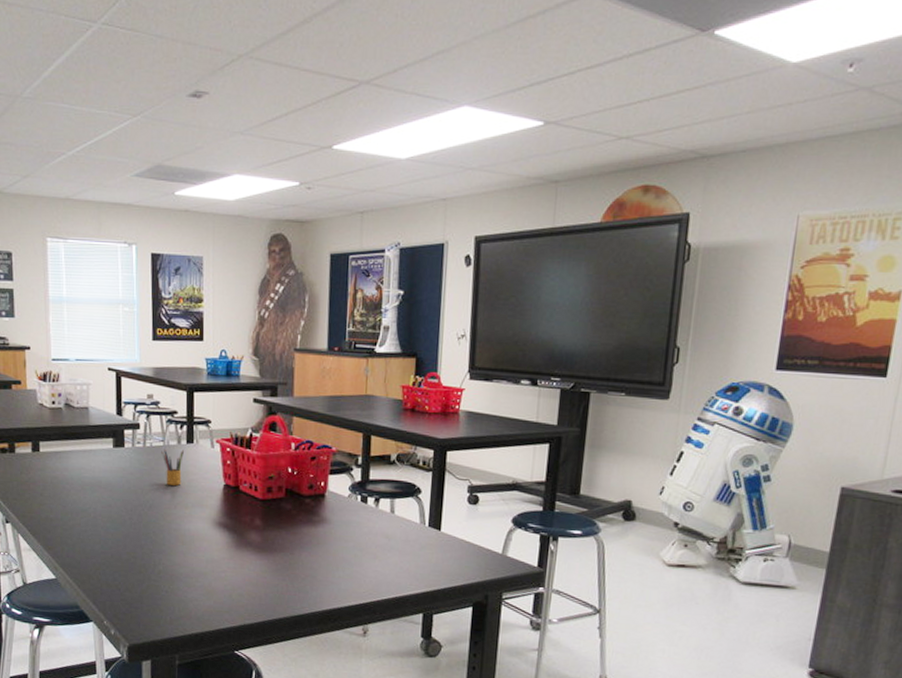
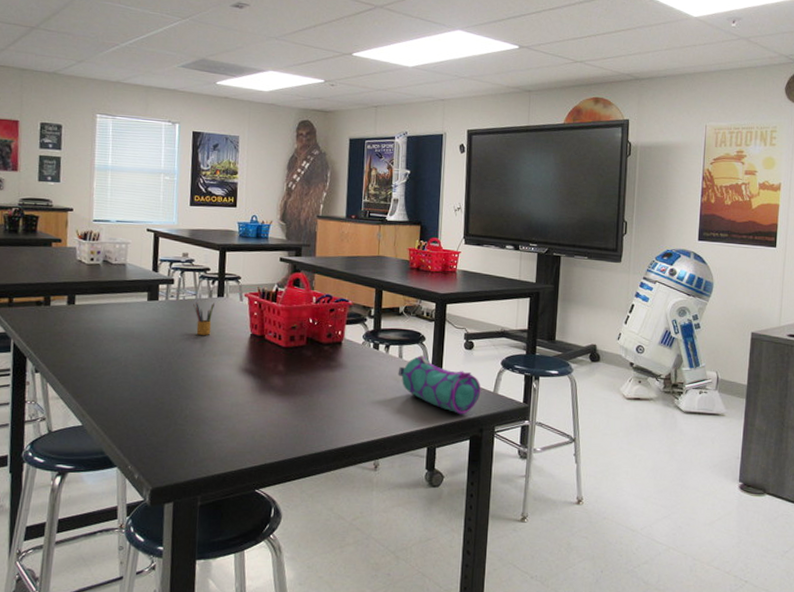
pencil case: none [389,509,487,579] -> present [397,354,481,415]

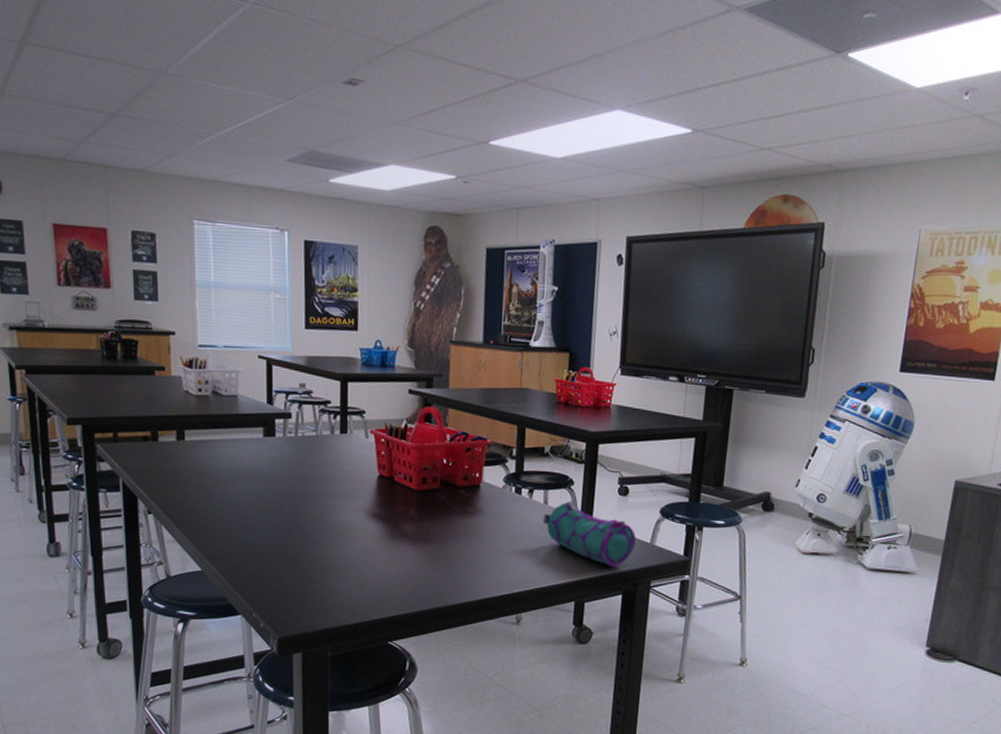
pencil box: present [193,302,214,335] -> none [314,438,337,476]

